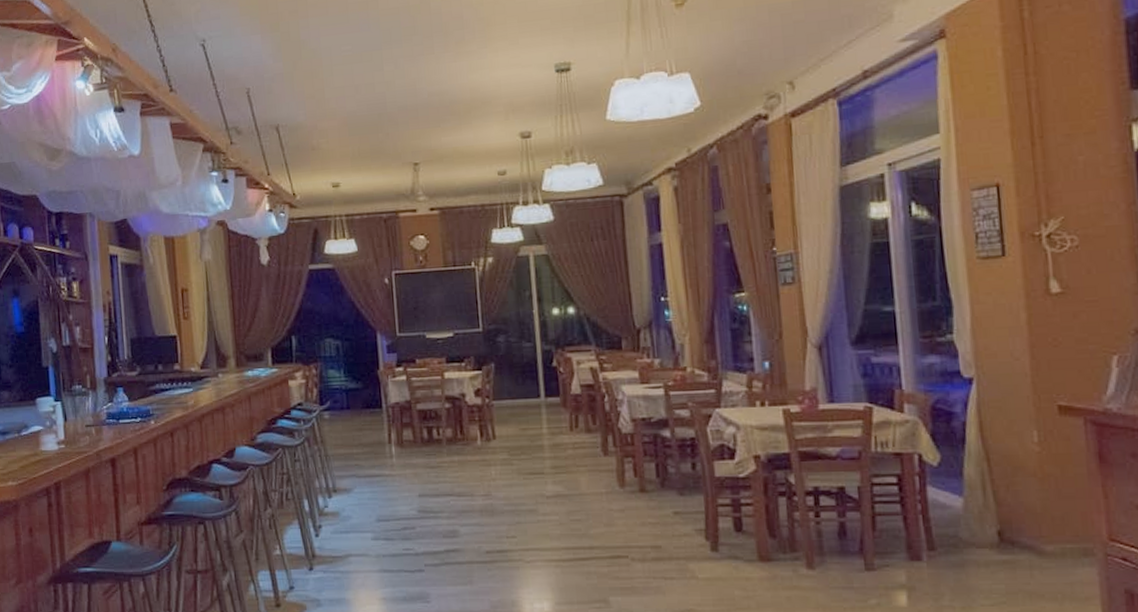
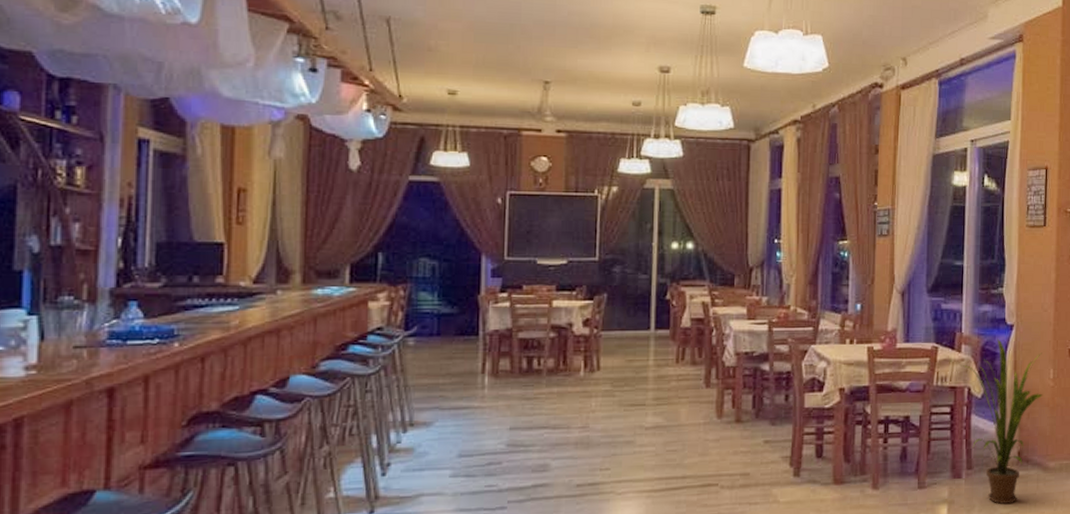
house plant: none [903,394,1026,595] -> present [959,338,1043,505]

